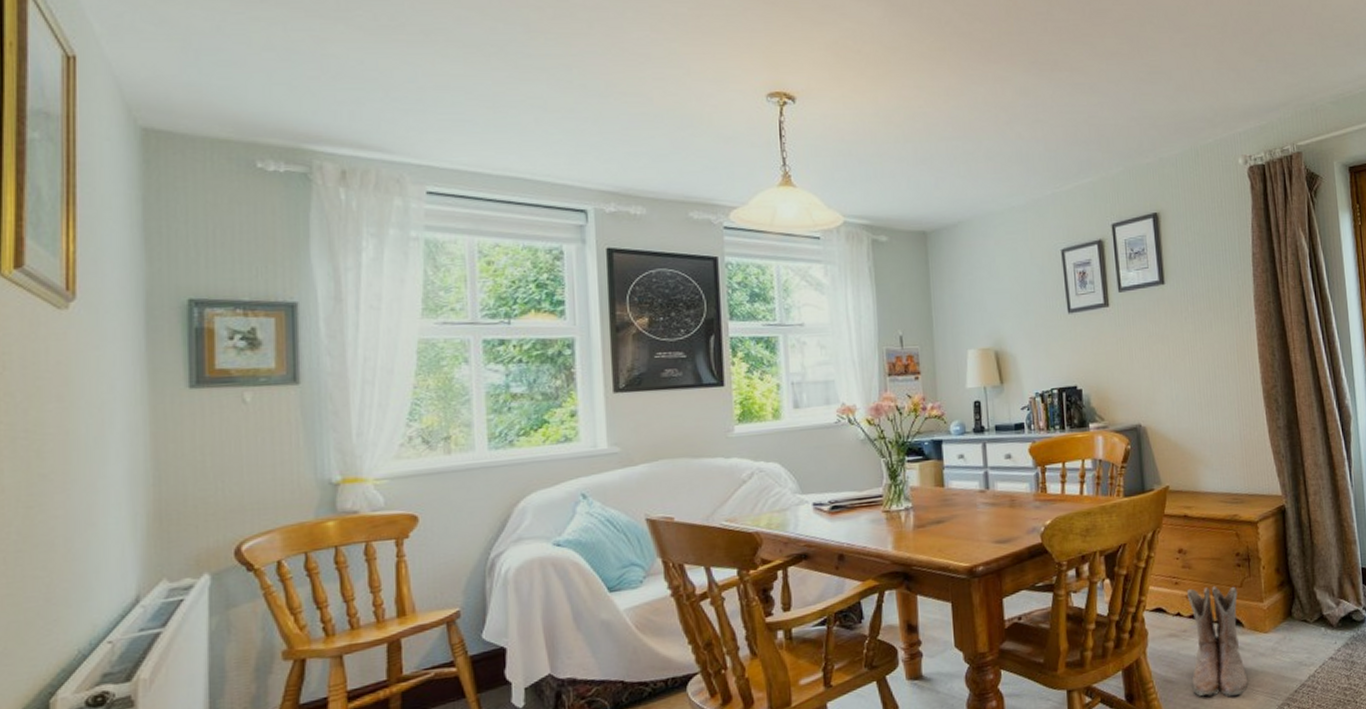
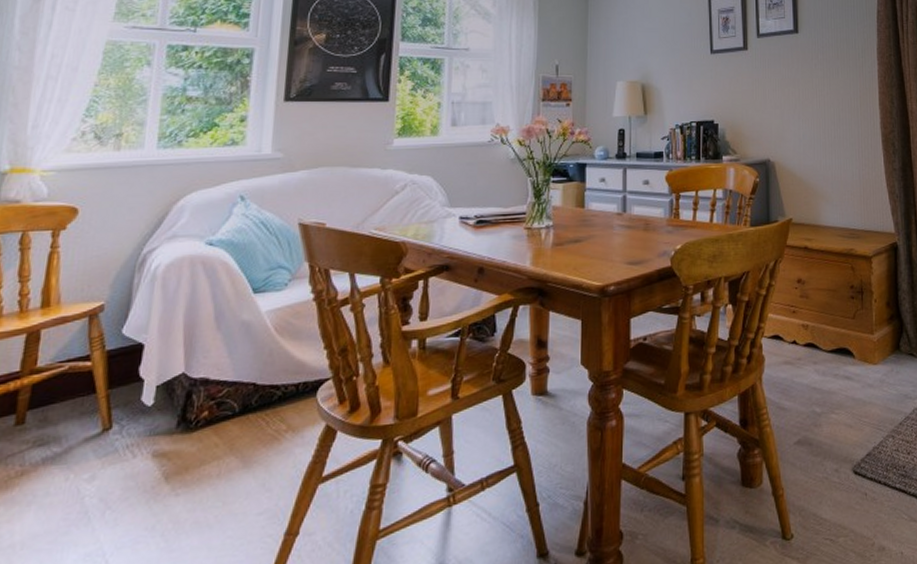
boots: present [1186,585,1249,697] -> none [803,316,857,427]

